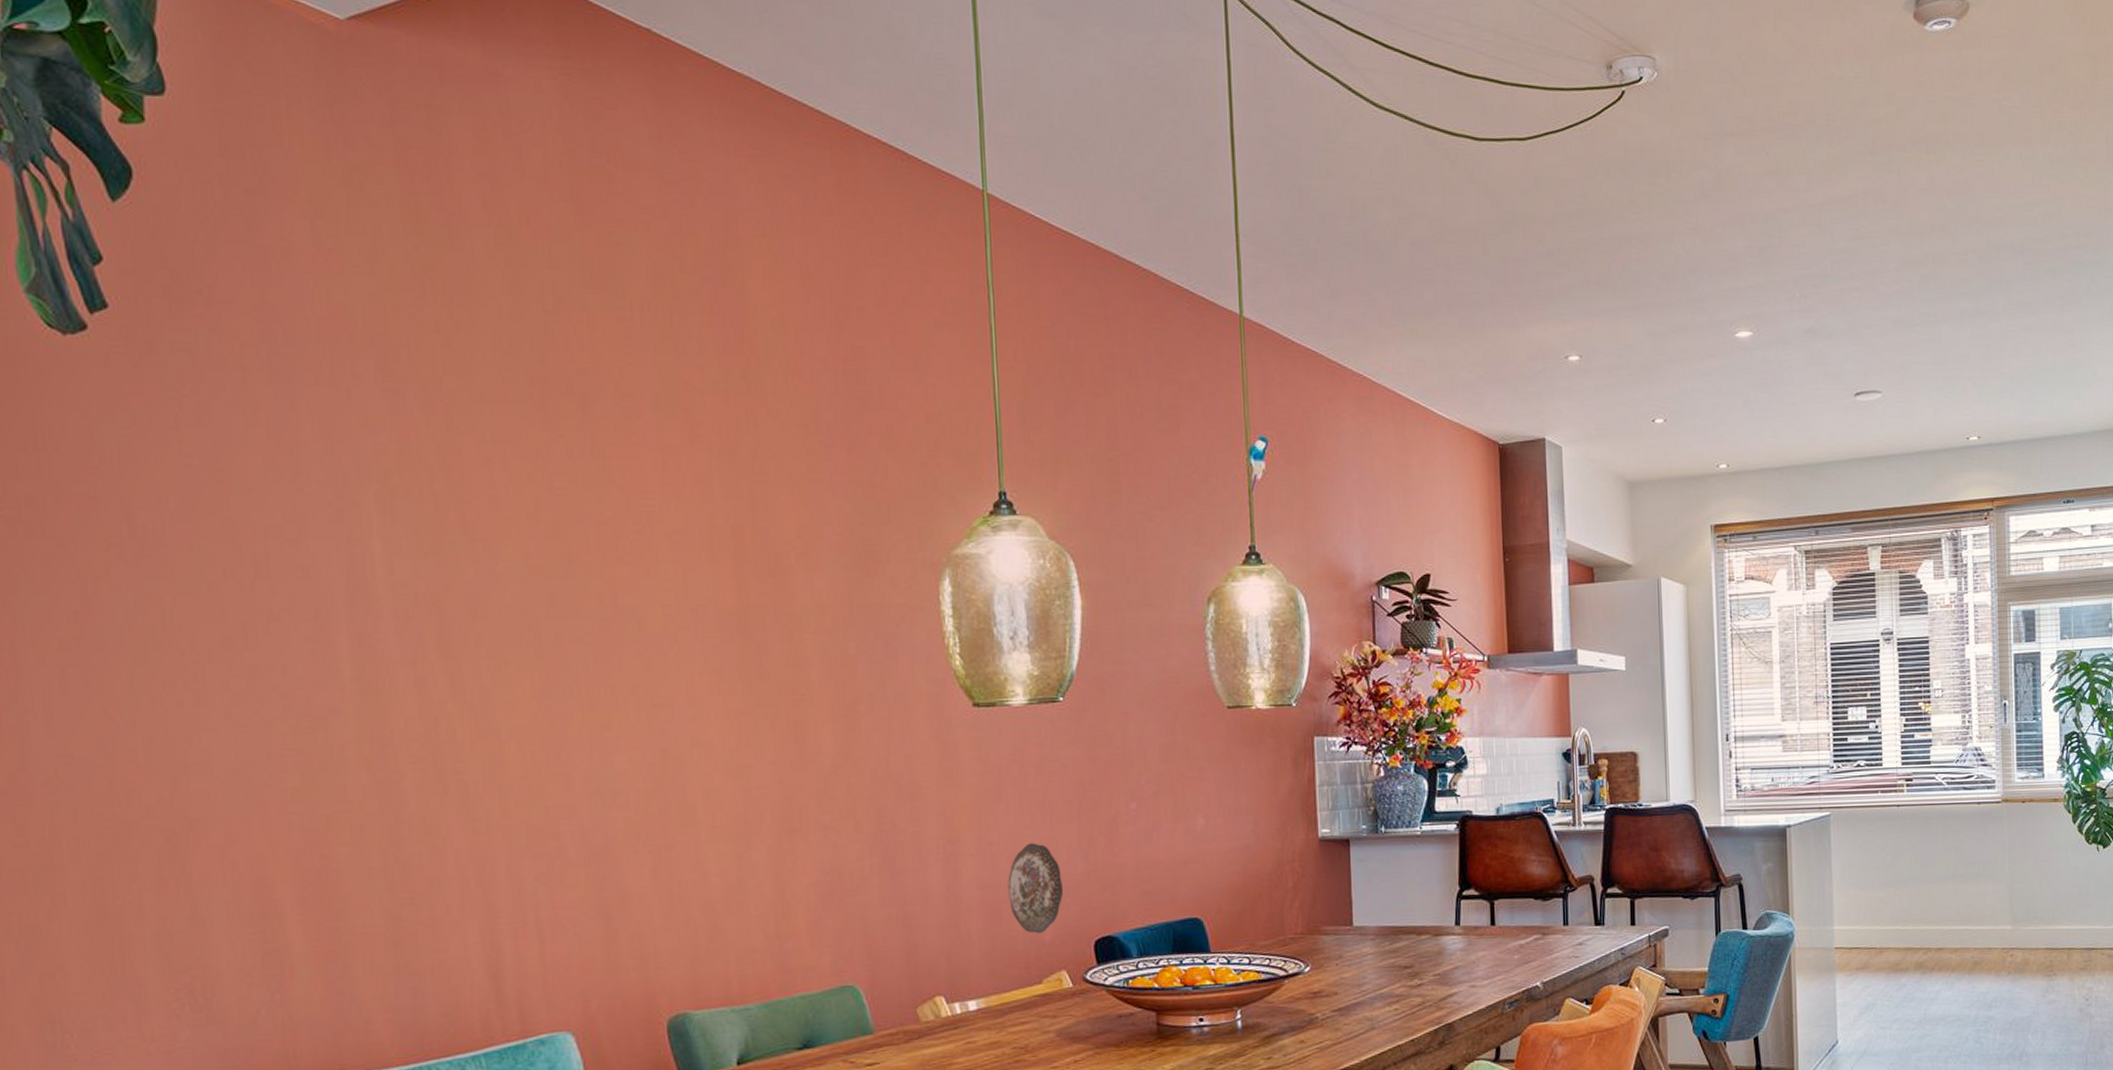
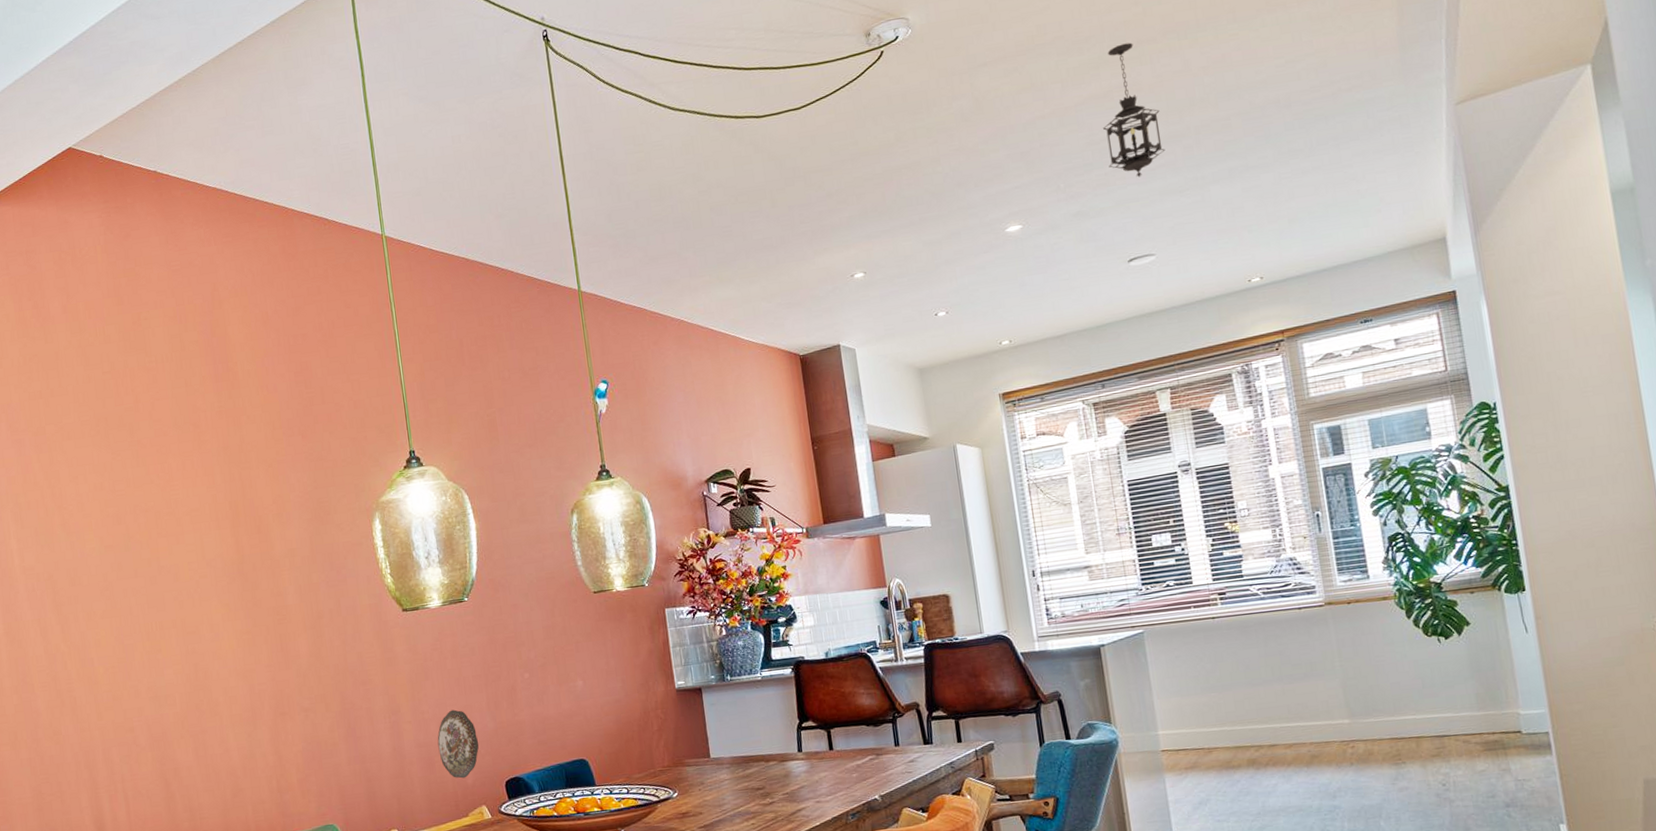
hanging lantern: none [1844,144,1903,302] -> present [1103,42,1166,178]

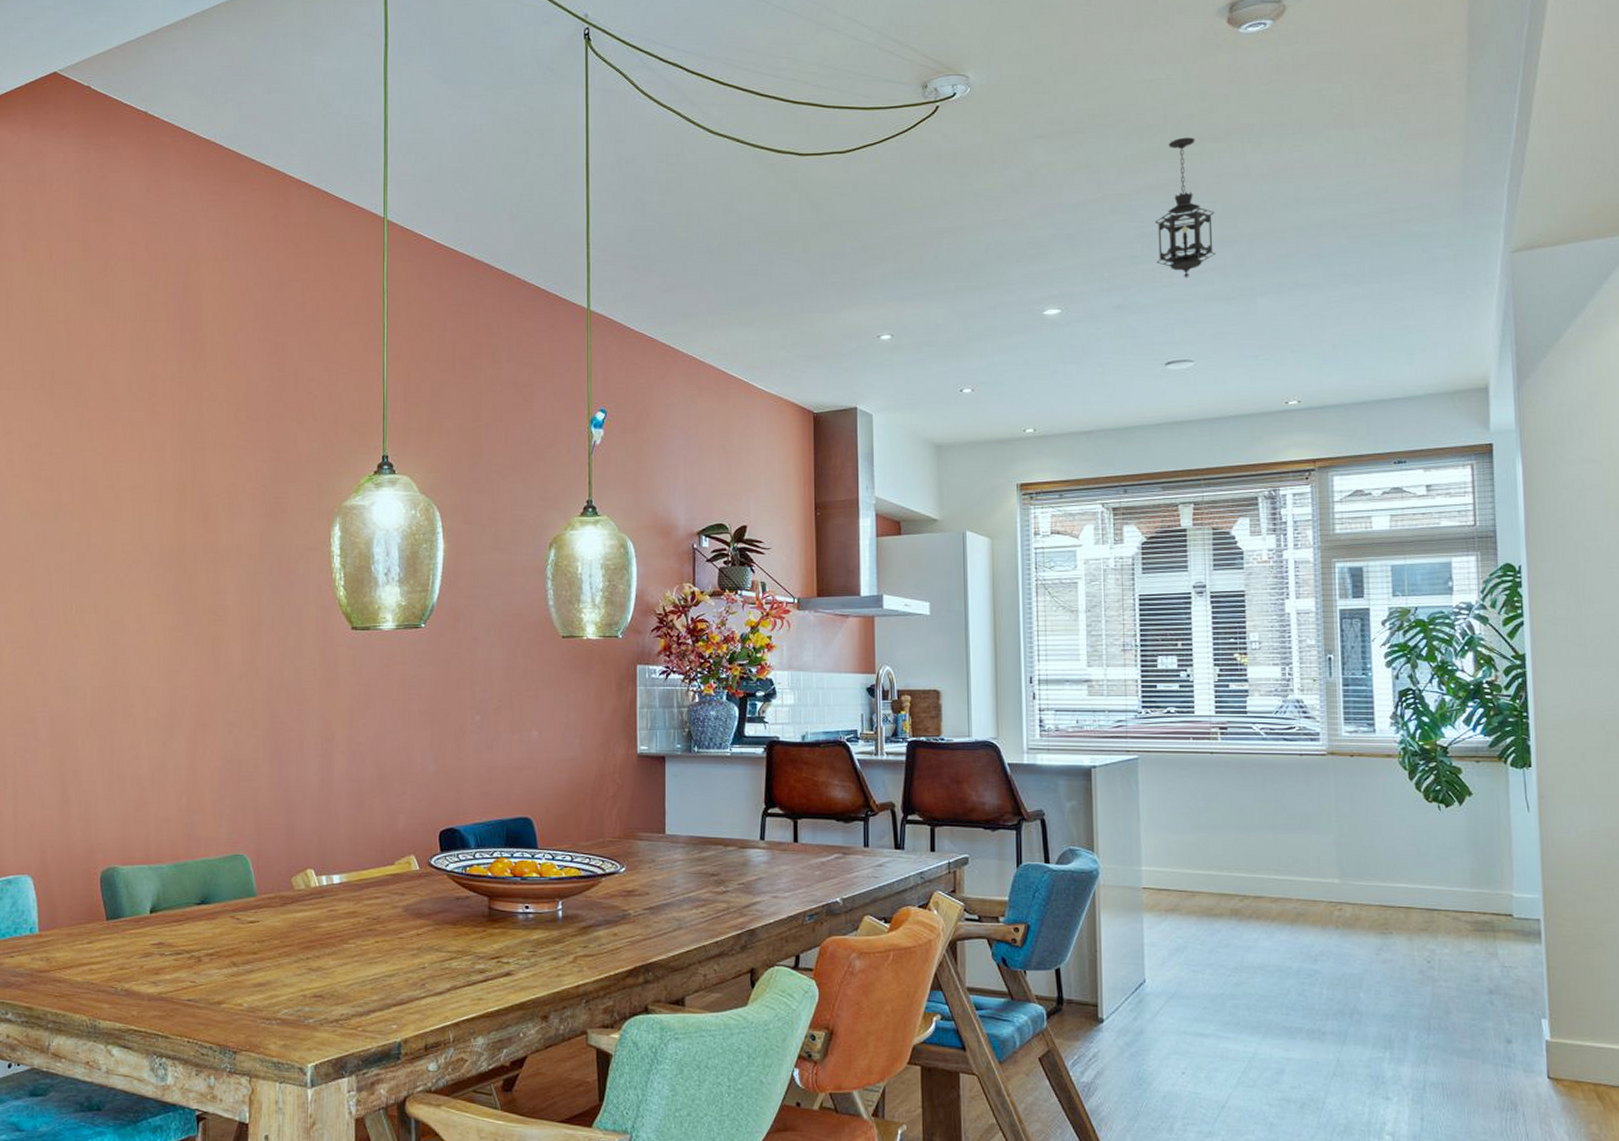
decorative plate: present [437,709,479,779] -> none [371,745,416,822]

